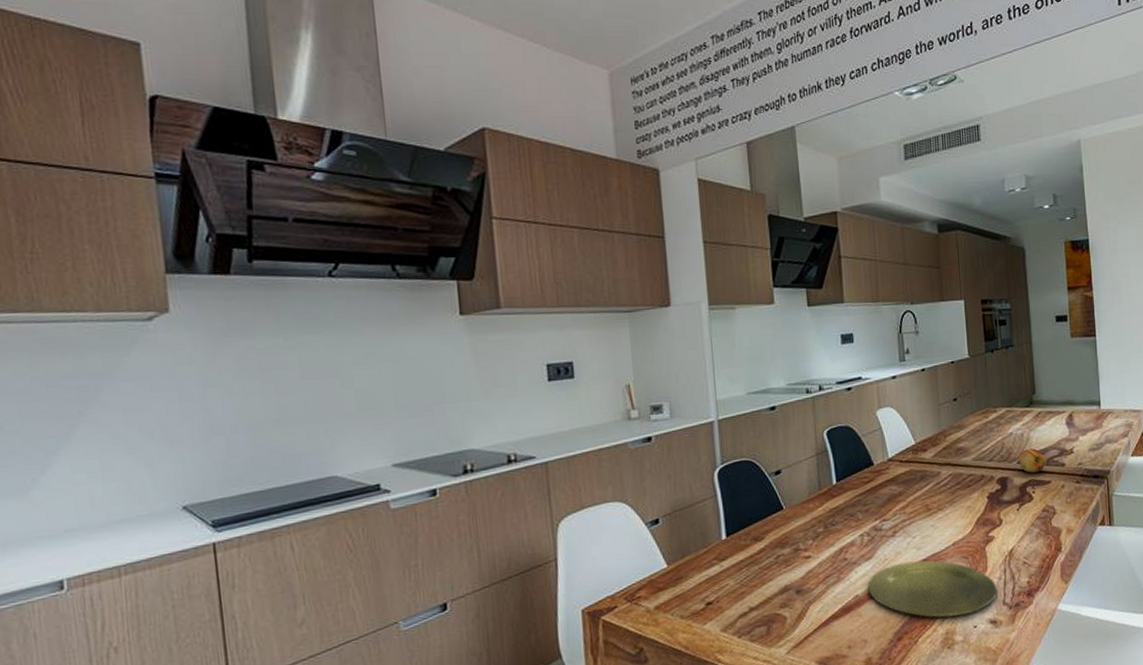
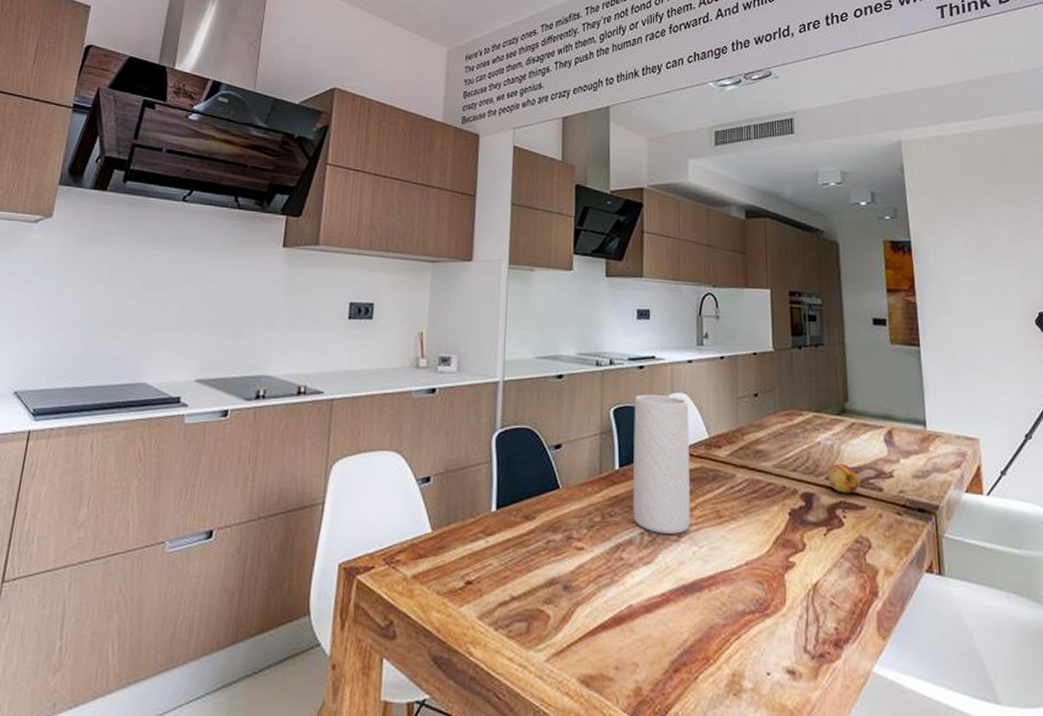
vase: none [845,411,904,533] -> present [633,394,691,534]
plate: present [867,560,998,618] -> none [643,575,797,655]

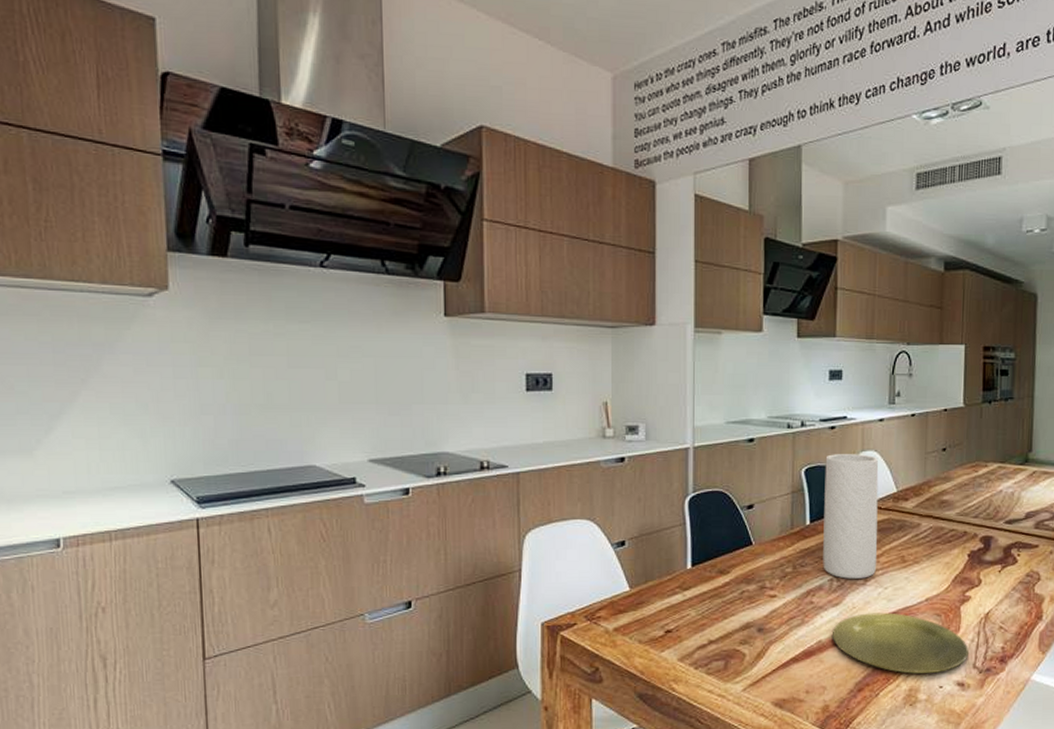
plate: none [643,575,797,655] -> present [831,612,969,674]
fruit: present [826,464,860,494] -> none [1005,509,1036,535]

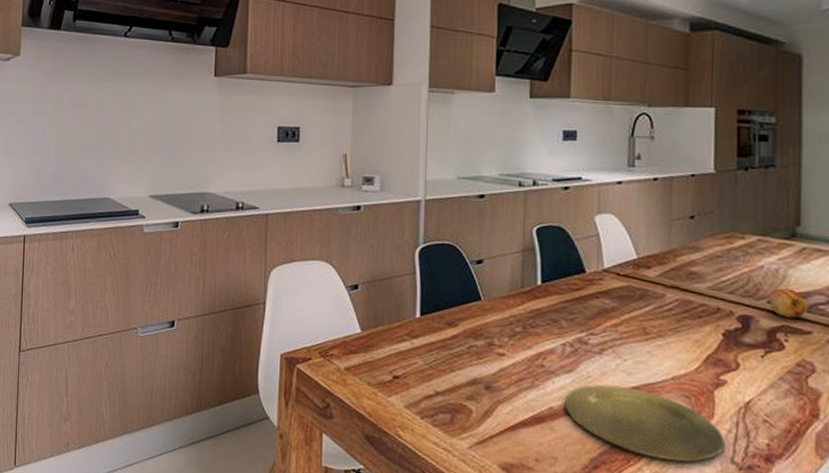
vase: present [823,454,879,579] -> none [555,215,617,347]
fruit: none [1005,509,1036,535] -> present [768,288,808,318]

